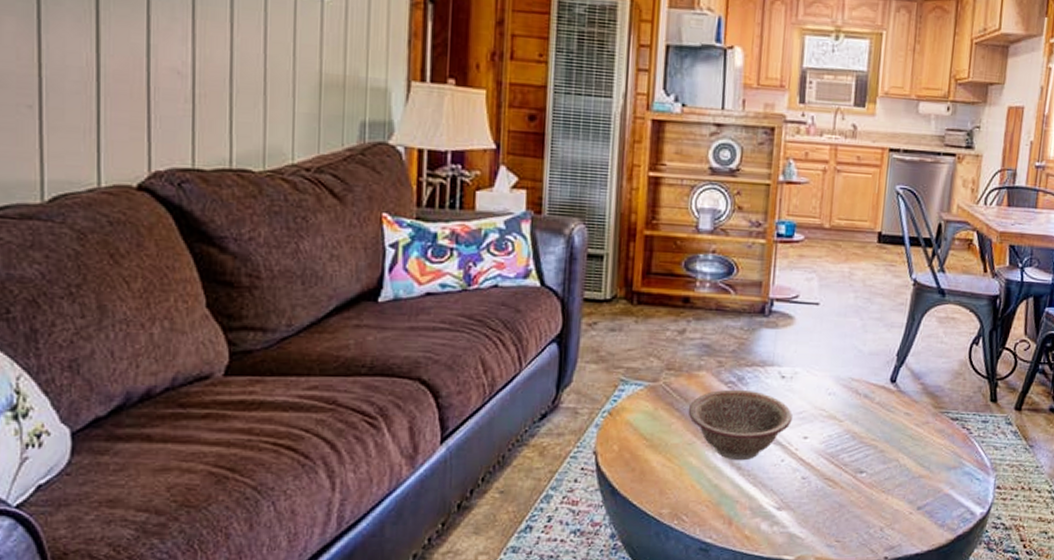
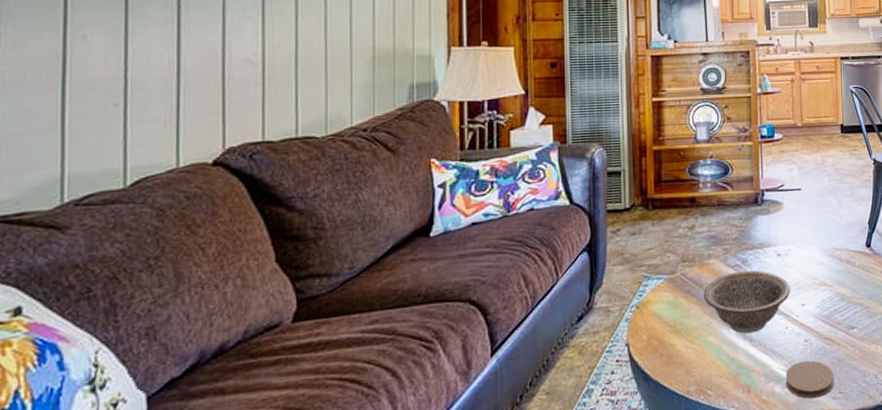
coaster: none [774,500,832,543] -> present [785,360,834,399]

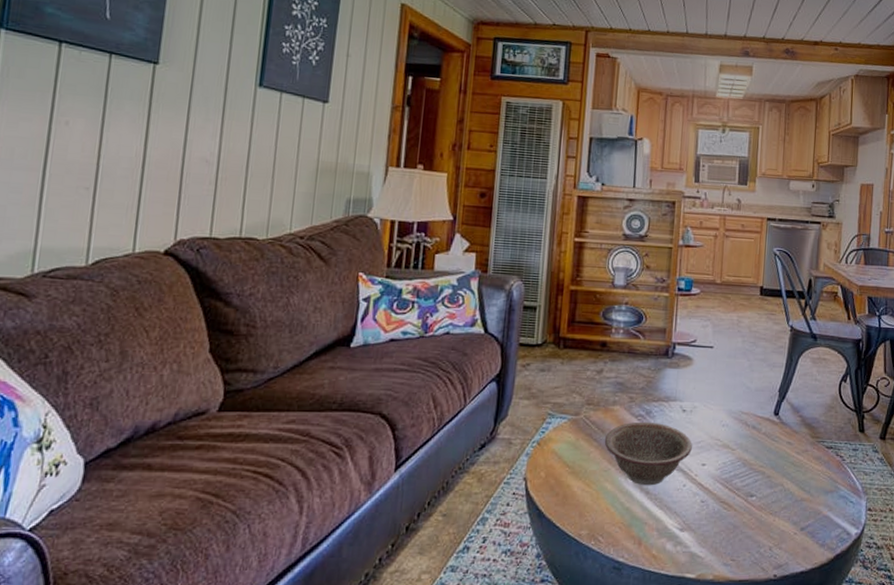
coaster: present [785,360,834,399] -> none [677,522,728,562]

